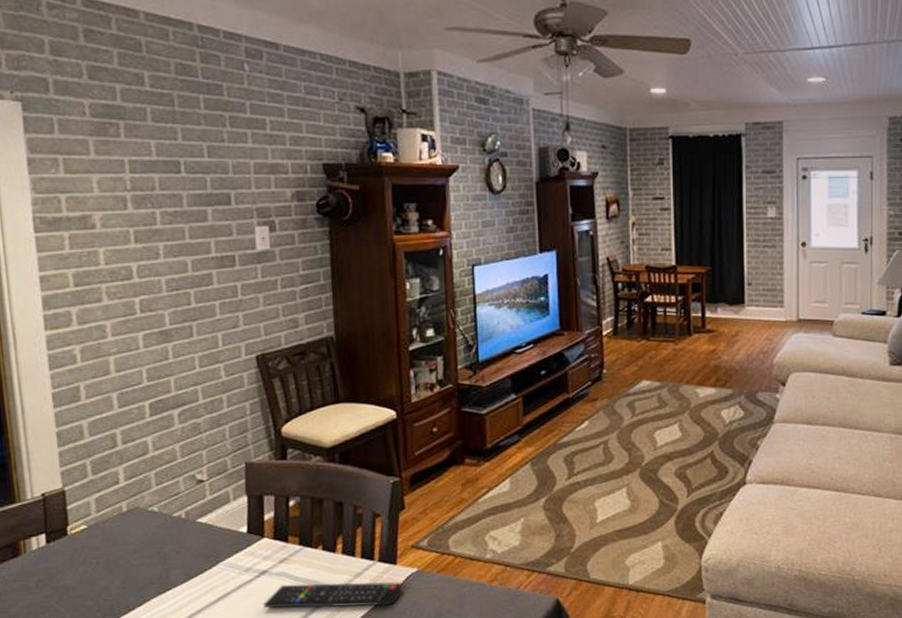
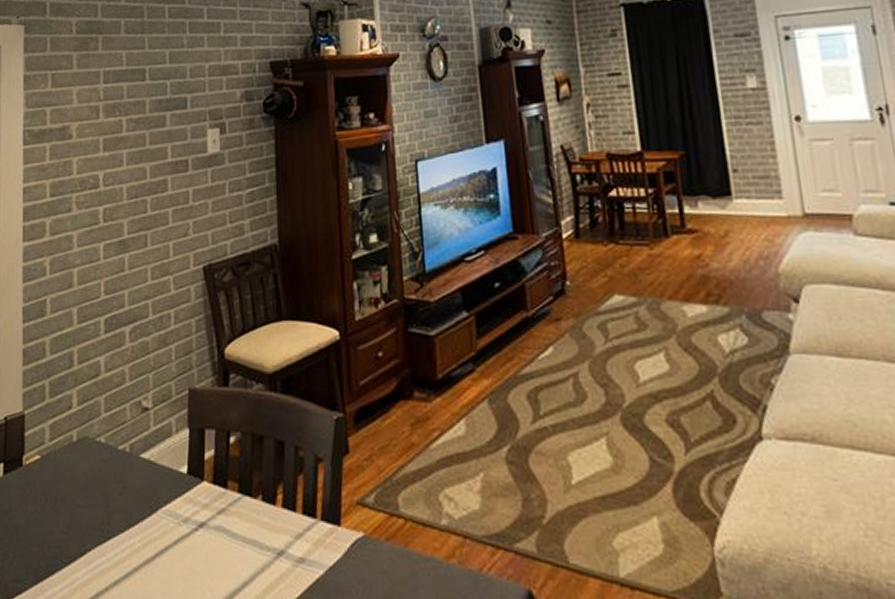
remote control: present [262,582,402,609] -> none [199,542,347,580]

